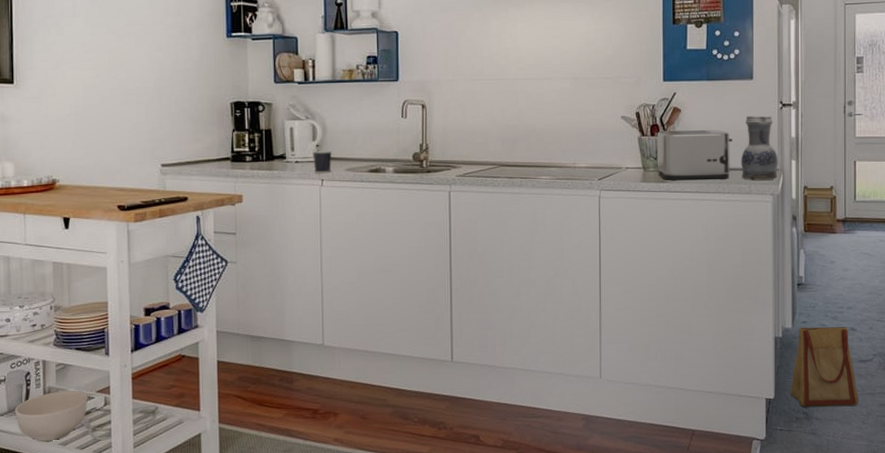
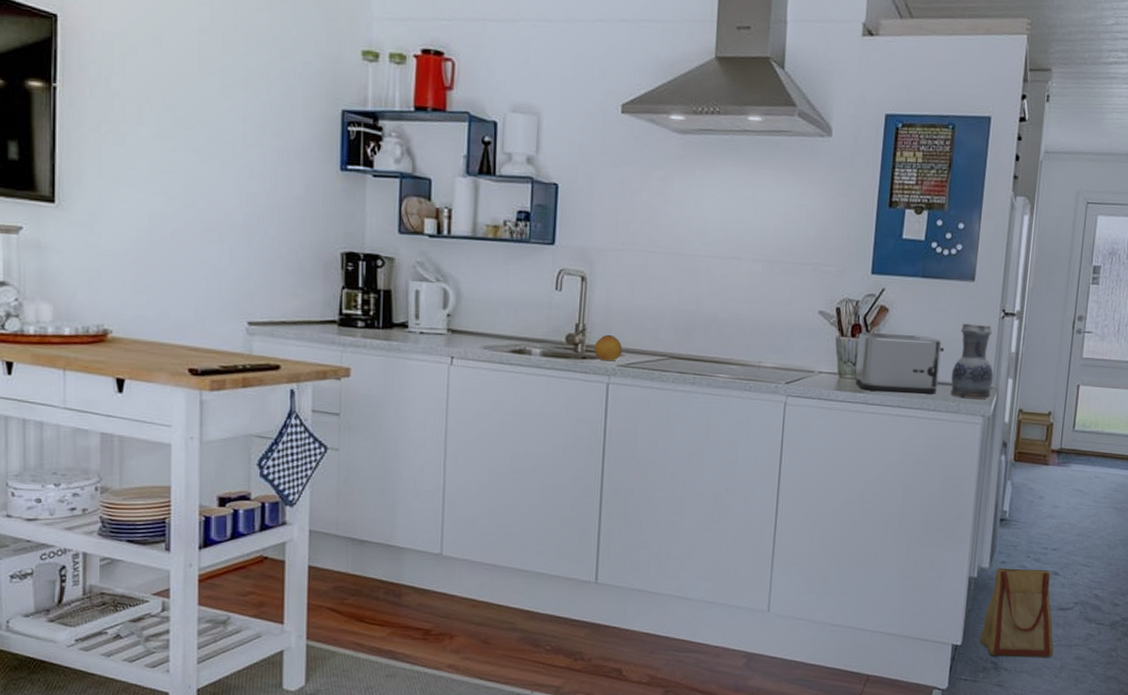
bowl: present [15,390,88,441] -> none [45,590,141,651]
mug: present [312,150,333,174] -> none [441,321,467,351]
fruit: none [436,150,460,173] -> present [594,334,623,361]

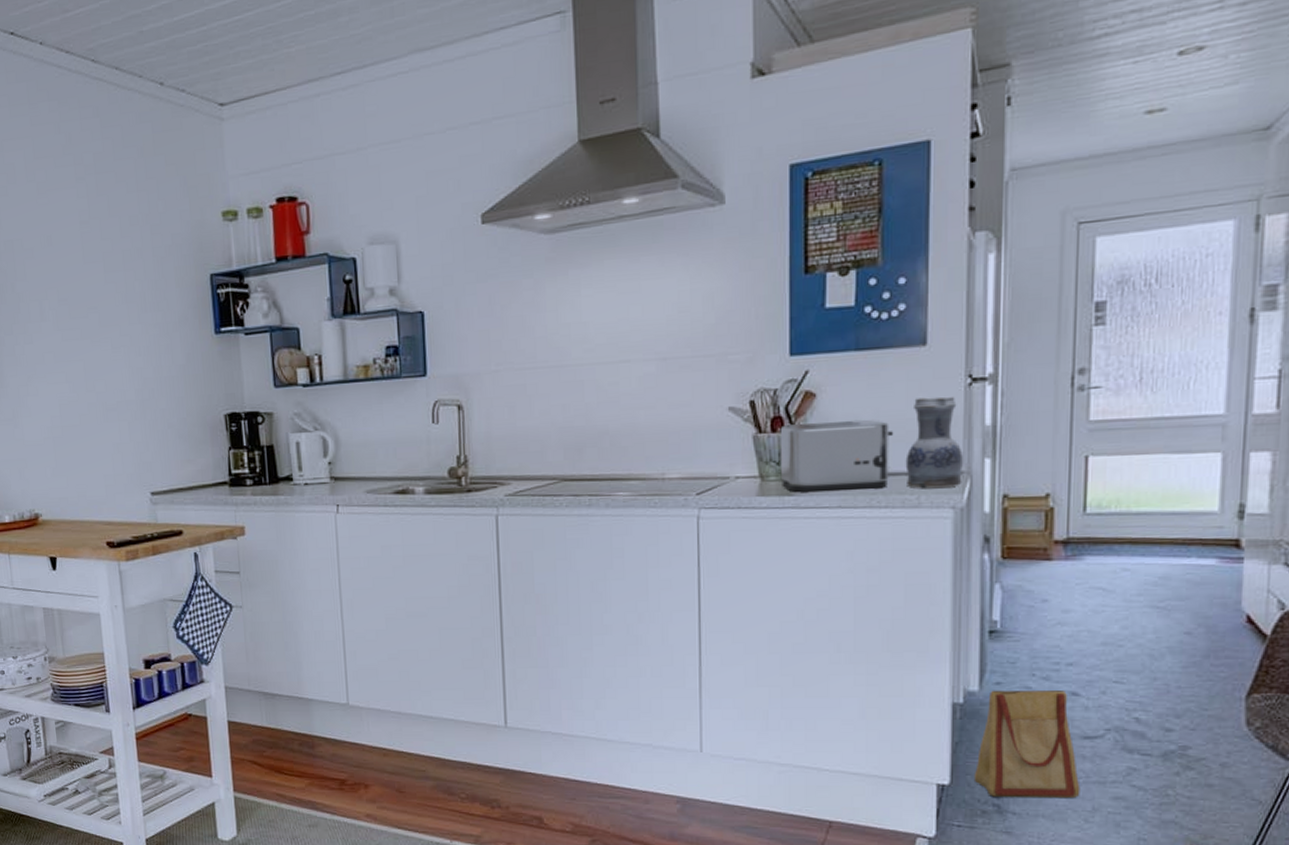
fruit: present [594,334,623,361] -> none [478,463,509,492]

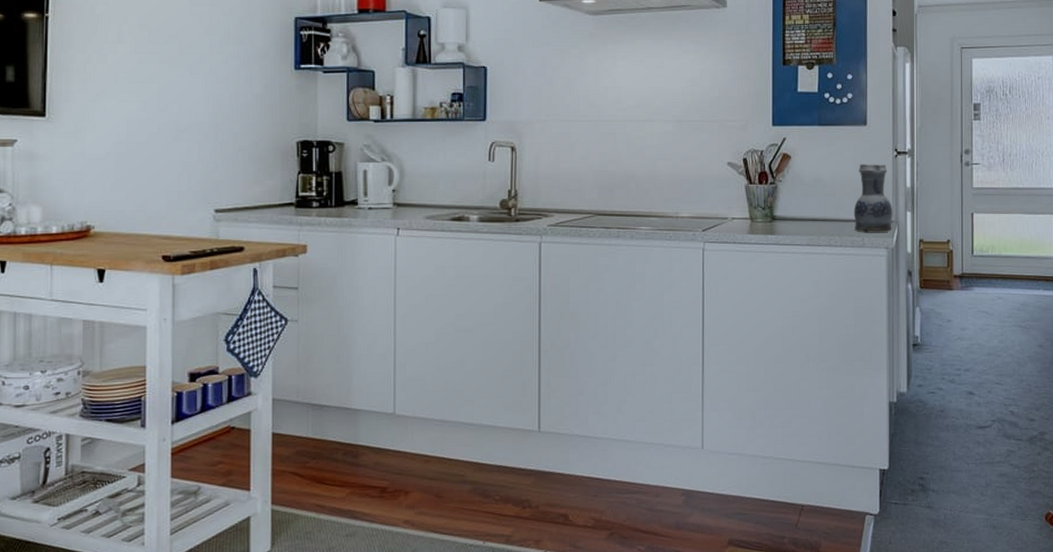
toaster: present [780,419,894,493] -> none [765,178,846,233]
shopping bag: present [973,689,1081,798] -> none [905,390,977,478]

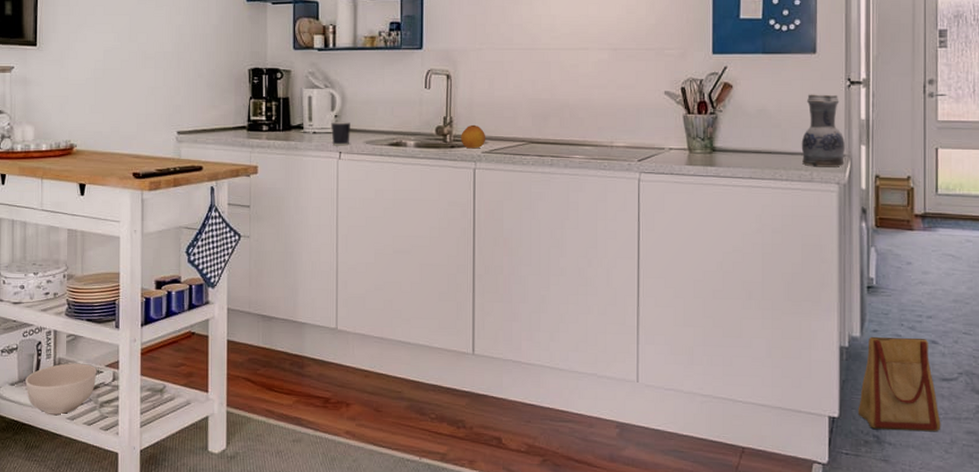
bowl: none [30,469,118,529] -> present [25,363,97,415]
mug: none [387,196,410,222] -> present [330,121,351,146]
fruit: none [526,197,552,222] -> present [461,124,486,149]
shopping bag: none [905,390,977,478] -> present [857,336,941,431]

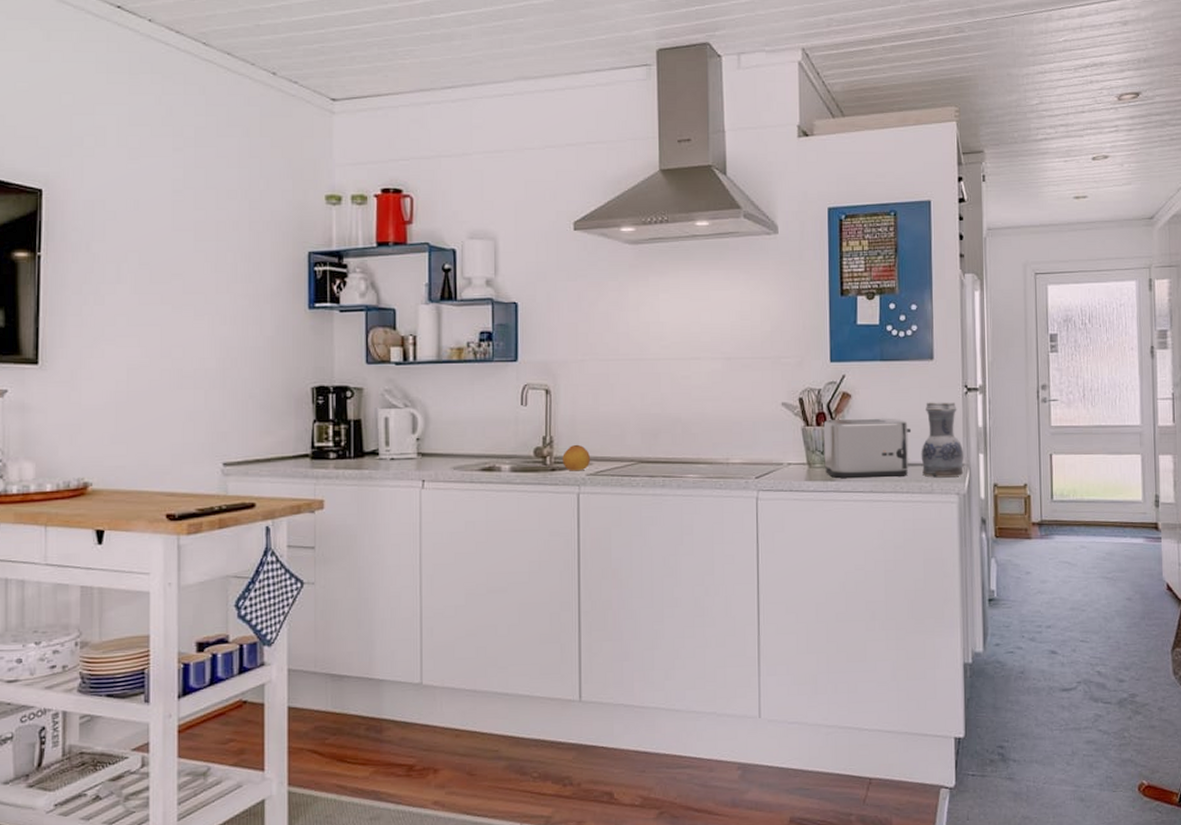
bowl: present [25,363,97,415] -> none [24,749,120,816]
mug: present [330,121,351,146] -> none [411,444,436,474]
toaster: none [704,108,792,166] -> present [823,418,912,479]
shopping bag: present [857,336,941,431] -> none [982,649,1062,746]

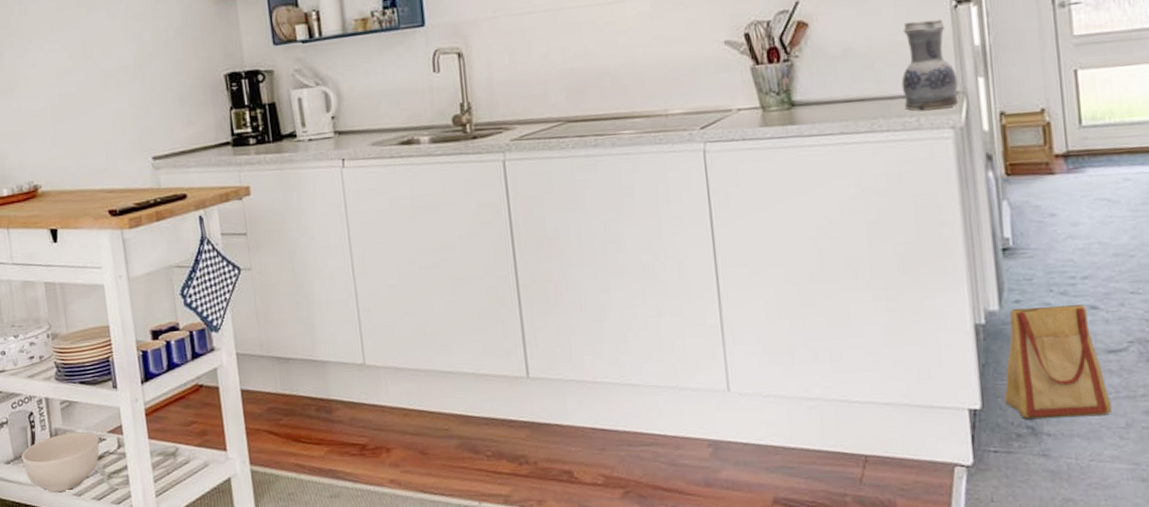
bowl: none [24,749,120,816] -> present [21,431,100,492]
fruit: present [562,444,591,471] -> none [483,108,514,138]
toaster: present [823,418,912,479] -> none [776,45,888,122]
shopping bag: none [982,649,1062,746] -> present [1004,304,1112,419]

